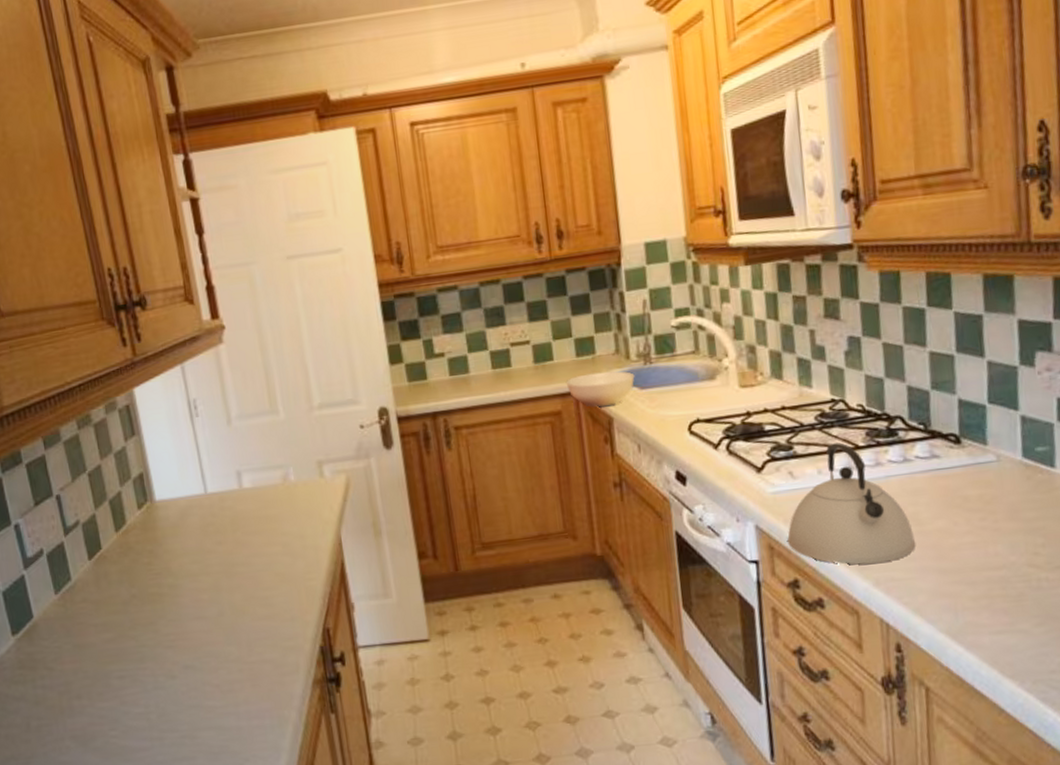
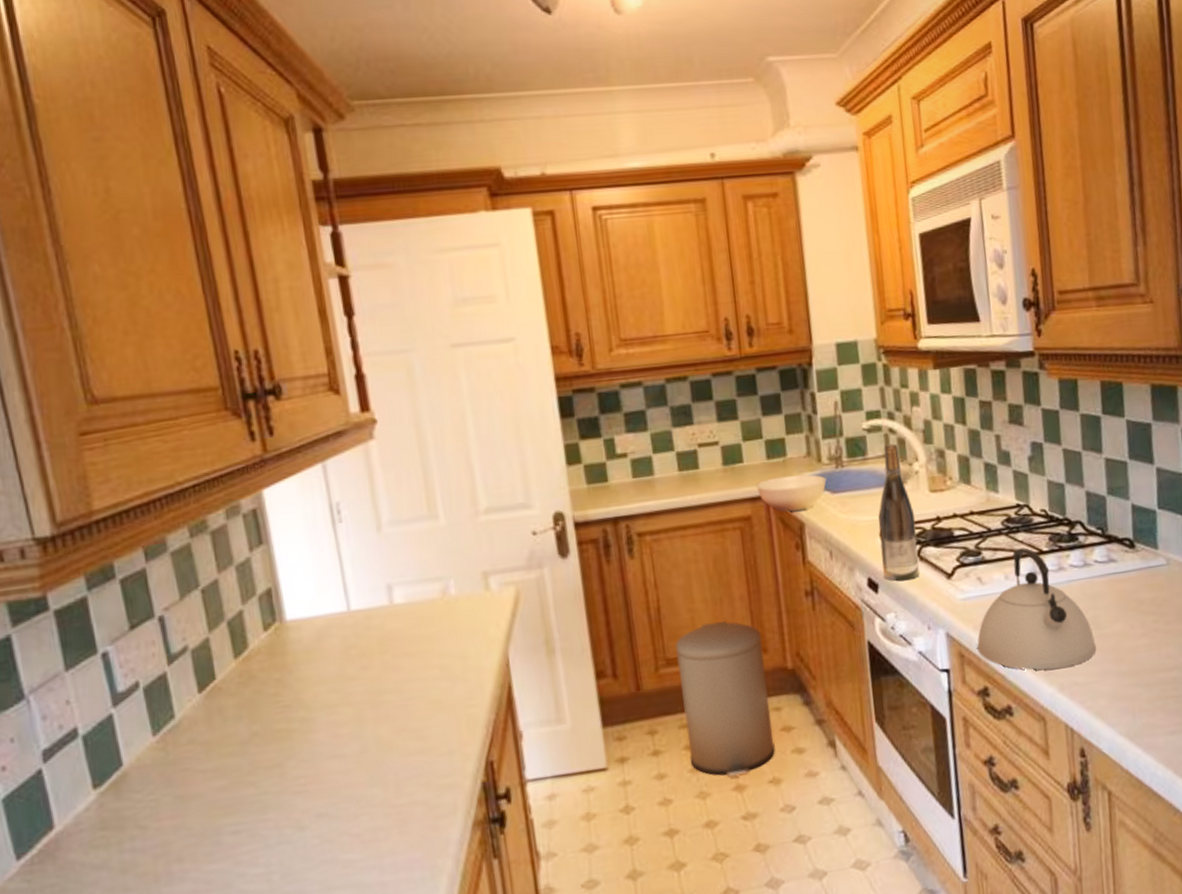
pedal bin: none [490,509,585,654] -> present [675,621,775,778]
wine bottle: none [686,340,728,474] -> present [878,443,919,581]

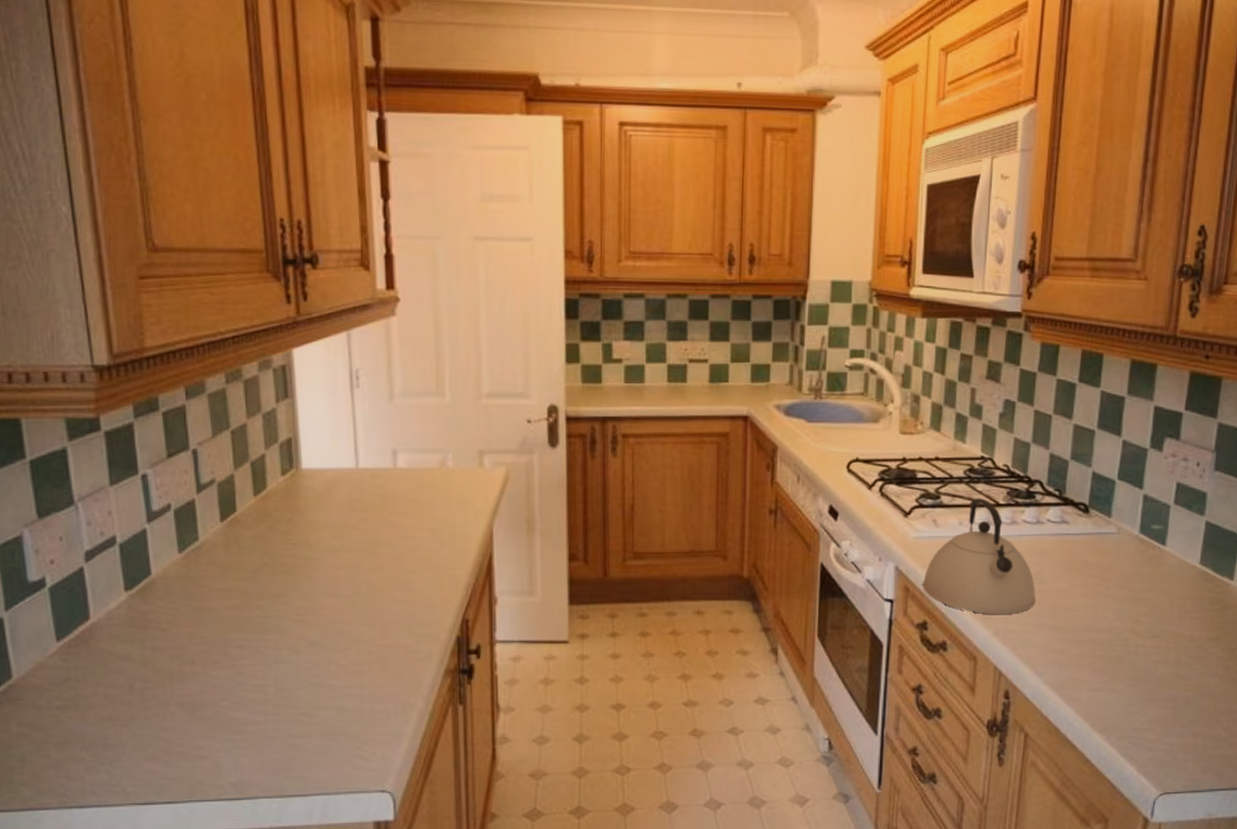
pedal bin: present [675,621,775,778] -> none [643,525,724,667]
bowl: present [756,474,827,512] -> none [737,400,804,435]
wine bottle: present [878,443,919,581] -> none [844,383,883,513]

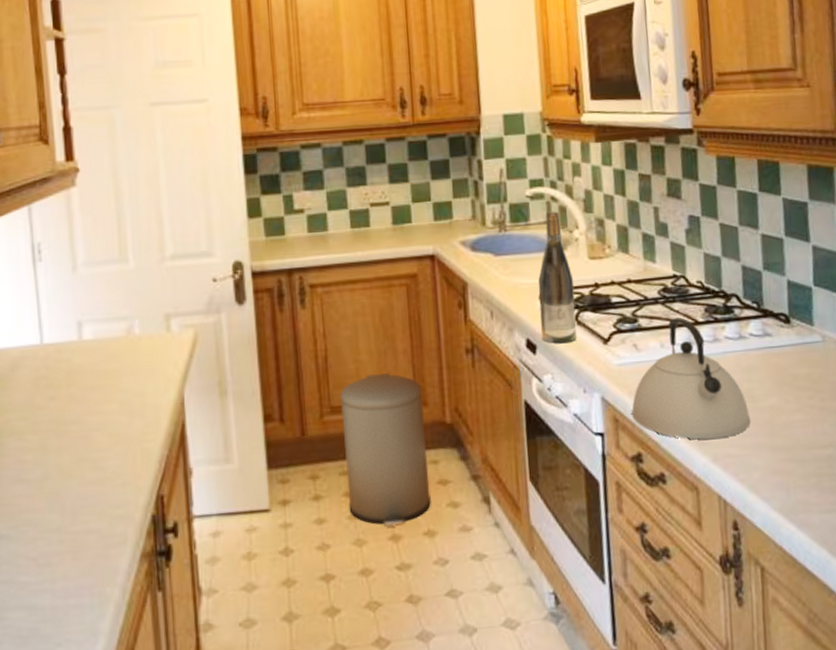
pedal bin: none [643,525,724,667] -> present [340,373,431,528]
wine bottle: none [844,383,883,513] -> present [538,211,577,344]

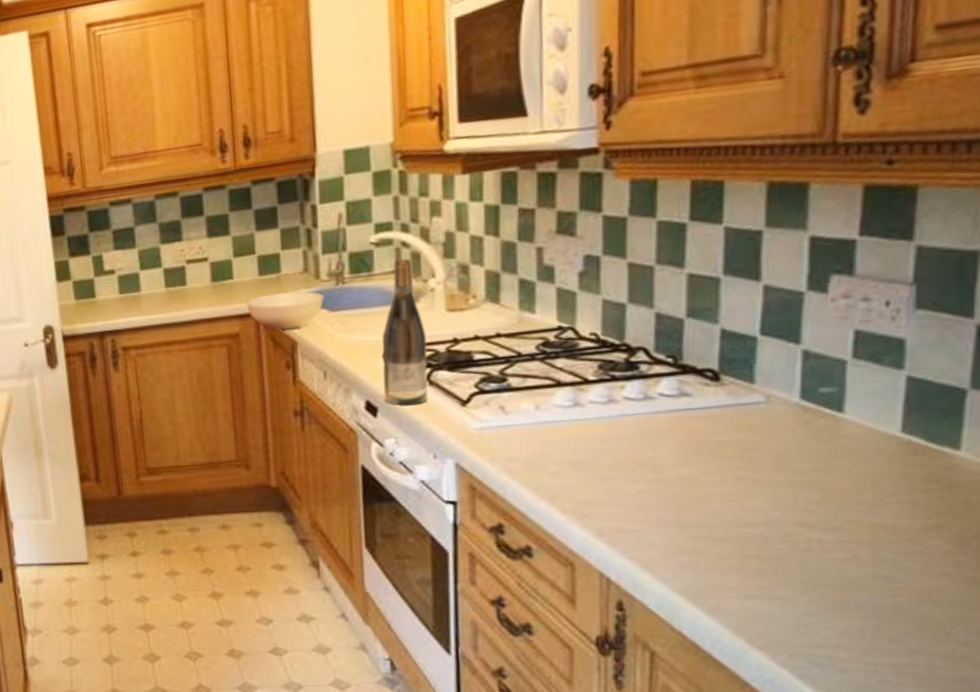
pedal bin: present [340,373,431,528] -> none [156,436,254,585]
bowl: none [422,236,490,272] -> present [245,291,325,330]
kettle: present [631,317,751,440] -> none [493,375,652,513]

